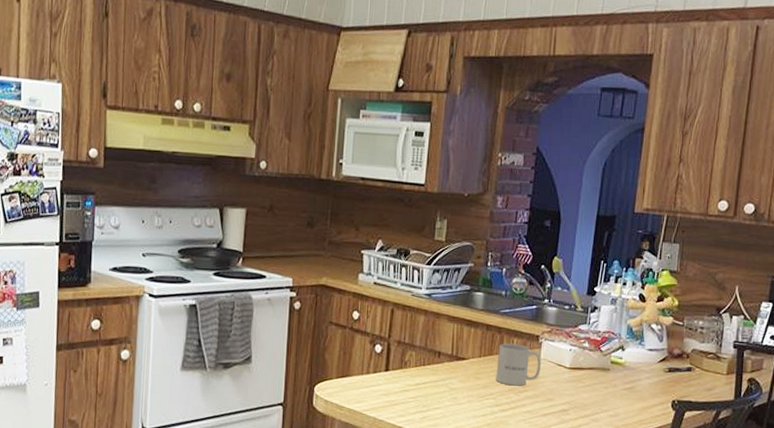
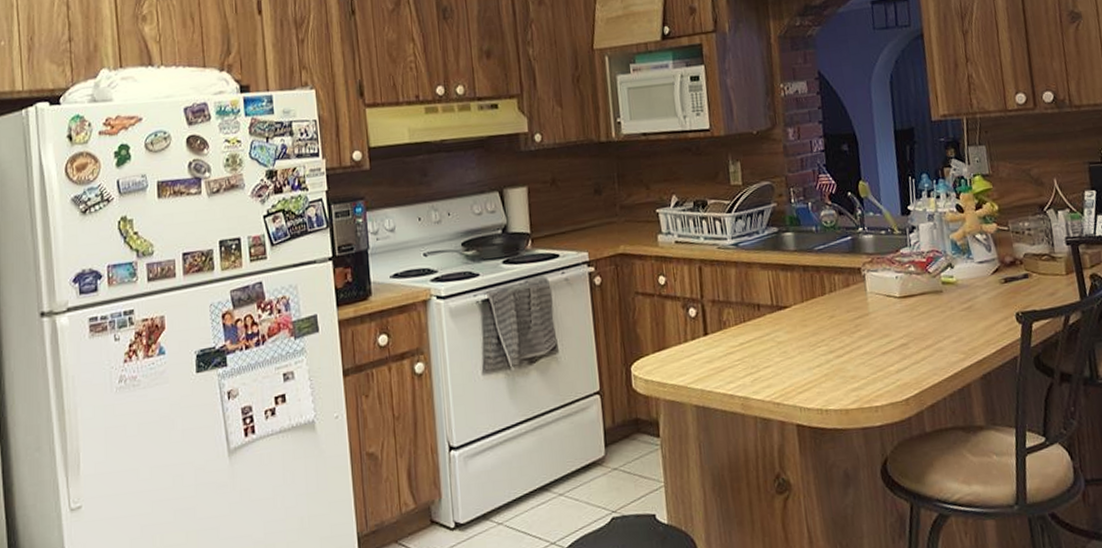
mug: present [495,343,541,386] -> none [820,280,870,328]

